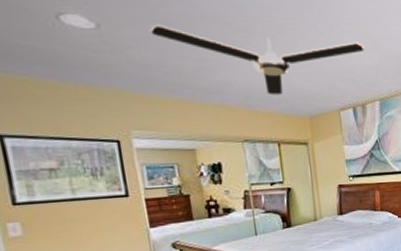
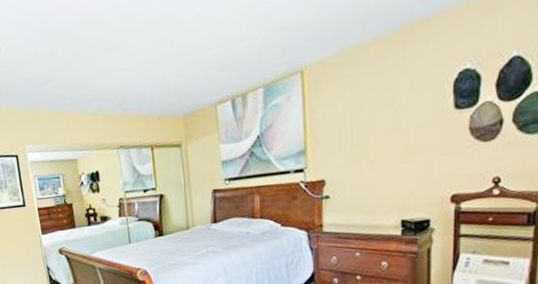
ceiling fan: present [150,24,364,95] -> none [39,19,247,96]

